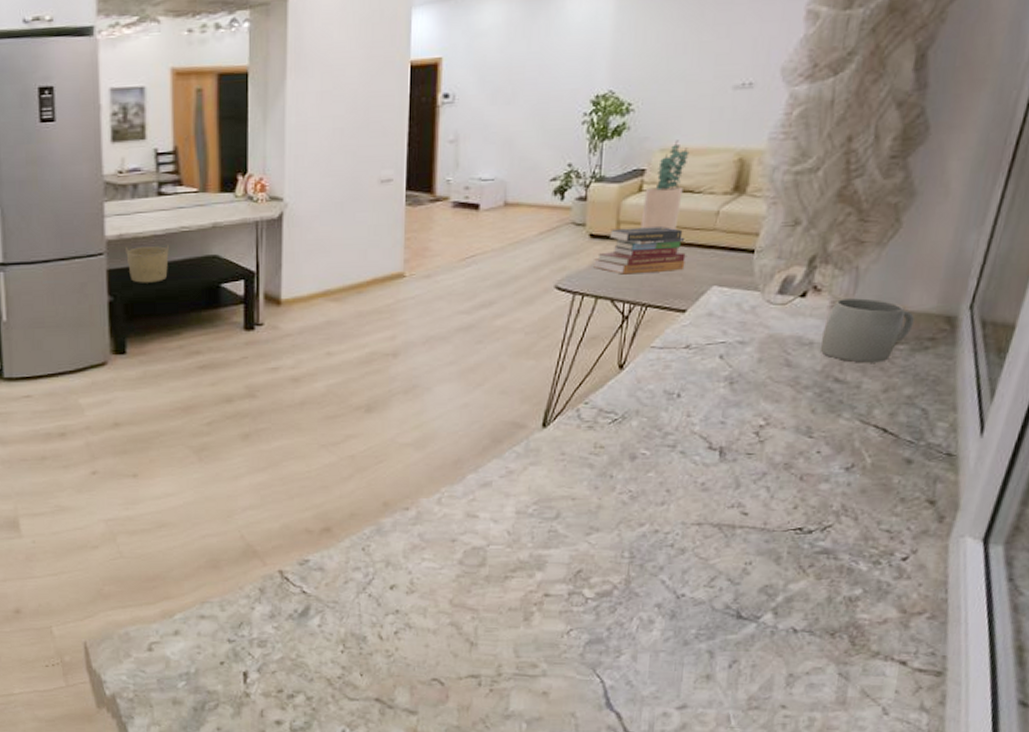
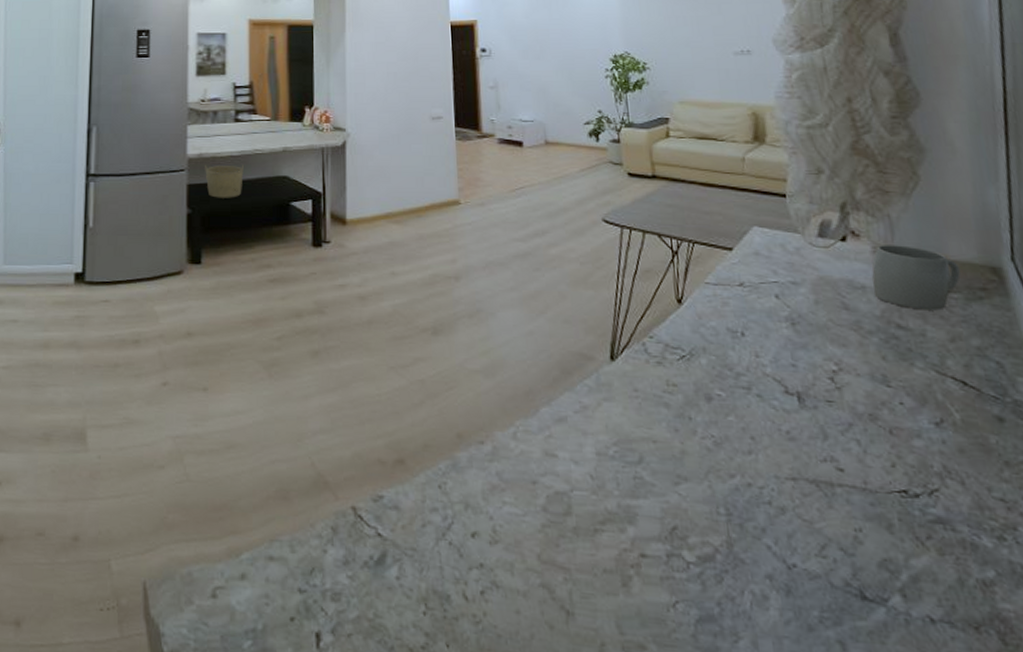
books: present [593,227,686,275] -> none [635,169,723,212]
vase: present [640,140,690,230] -> none [672,94,708,172]

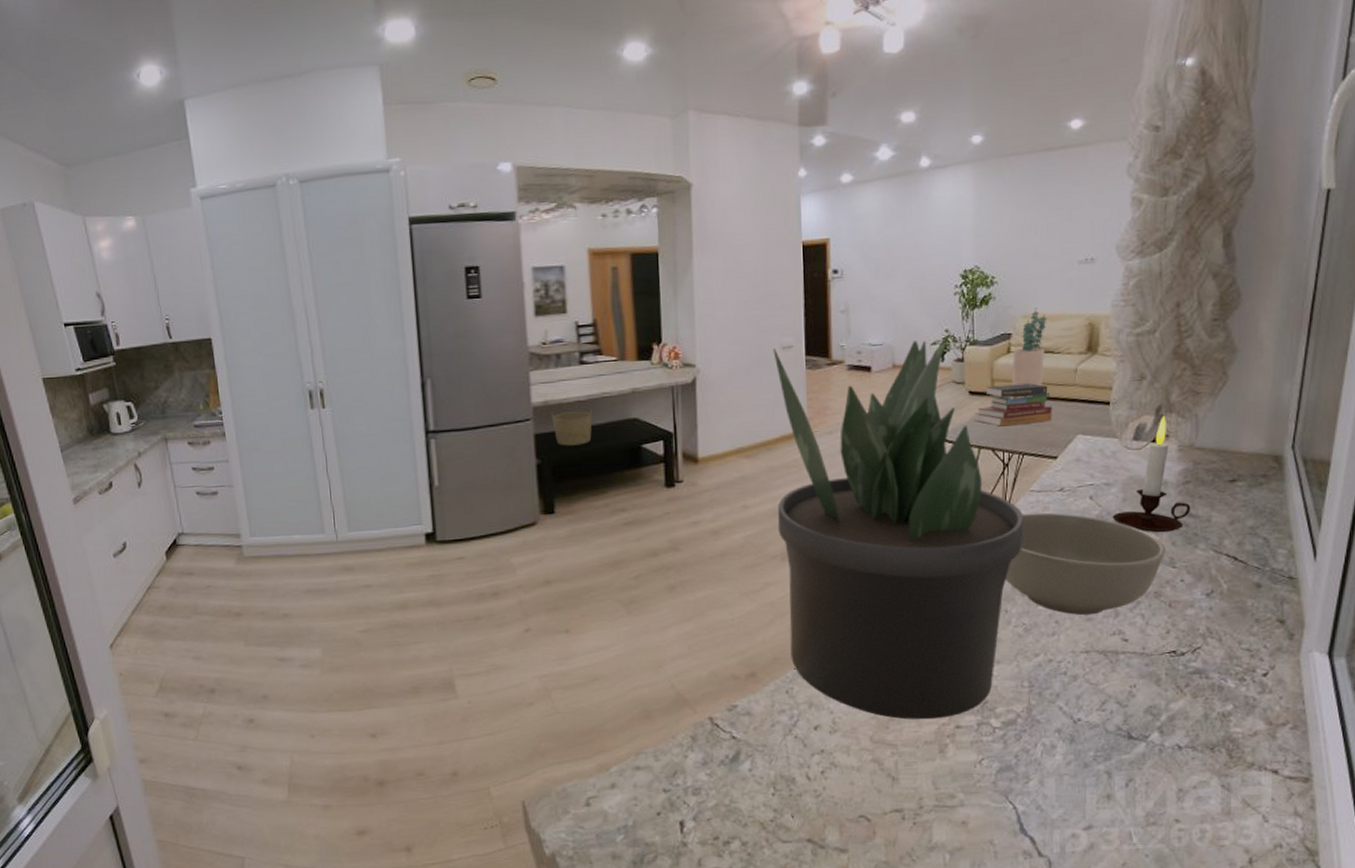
planter: none [422,118,703,542] -> present [773,340,1025,720]
books: none [635,169,723,212] -> present [974,383,1053,427]
vase: none [672,94,708,172] -> present [1011,308,1047,386]
bowl: none [685,307,876,434] -> present [1005,512,1166,616]
candle: none [804,213,900,344] -> present [1112,415,1191,533]
mug: present [871,245,961,311] -> none [1174,442,1248,499]

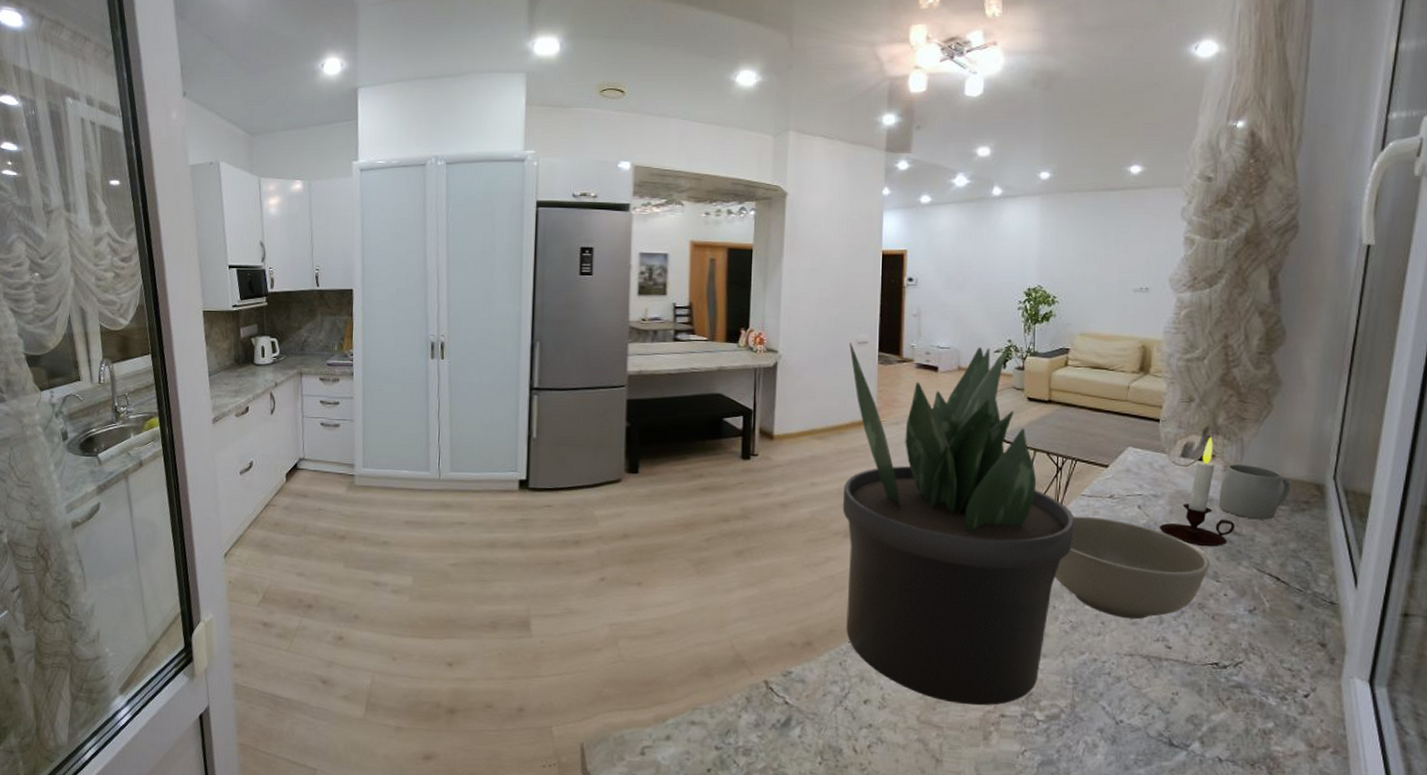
basket: present [551,409,592,446] -> none [644,381,681,413]
books: present [974,383,1053,427] -> none [1032,394,1105,433]
vase: present [1011,308,1047,386] -> none [1068,327,1103,398]
mug: none [1174,442,1248,499] -> present [1220,464,1291,520]

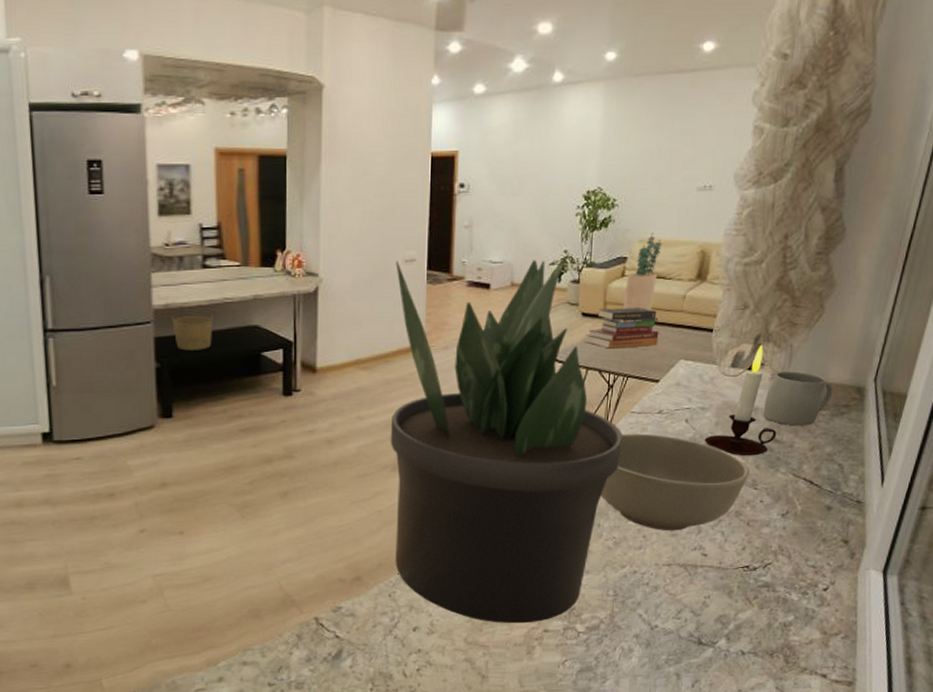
basket: none [644,381,681,413] -> present [172,315,213,351]
books: none [1032,394,1105,433] -> present [585,308,659,349]
vase: none [1068,327,1103,398] -> present [623,233,662,310]

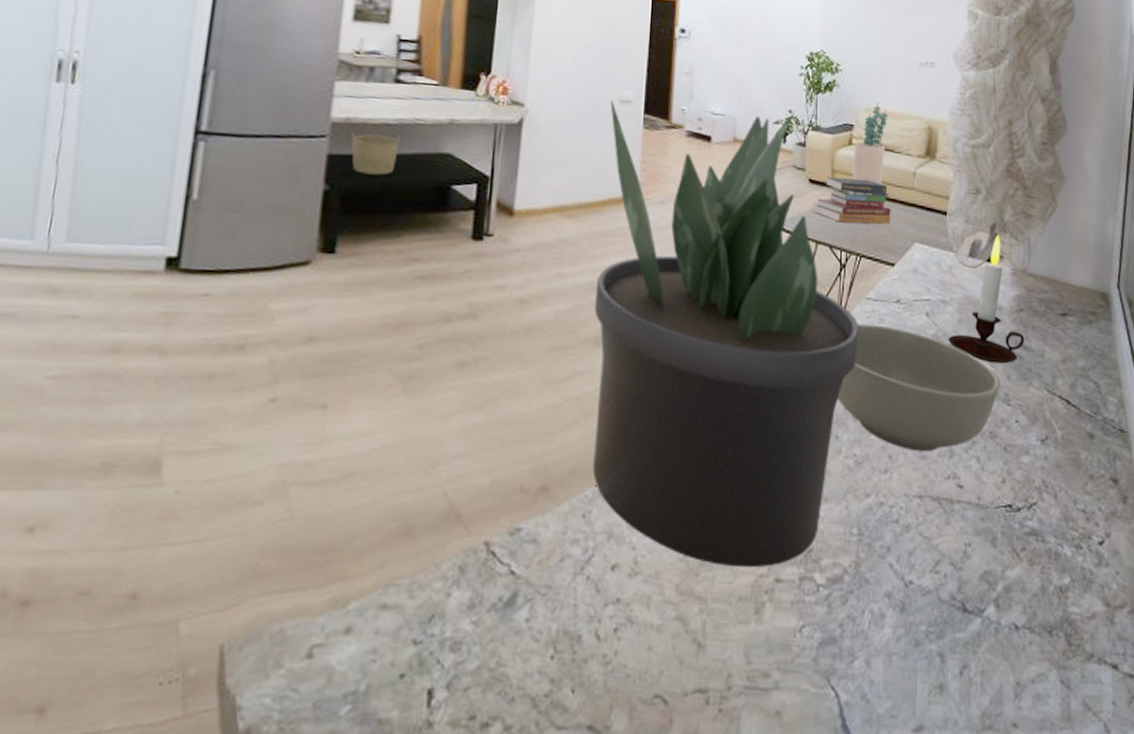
mug: present [764,371,834,426] -> none [1009,267,1077,333]

